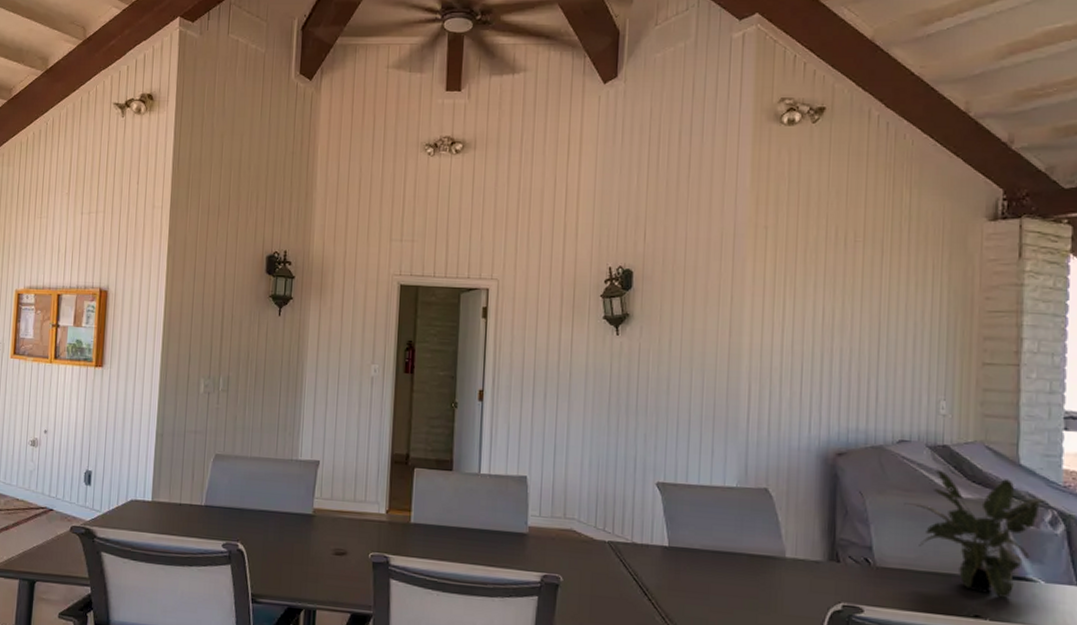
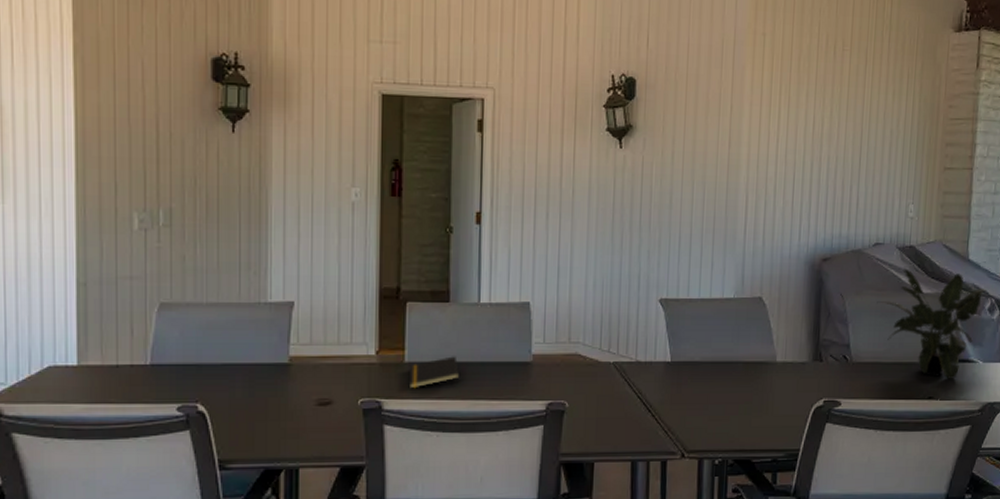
notepad: none [413,521,460,548] -> present [408,356,460,389]

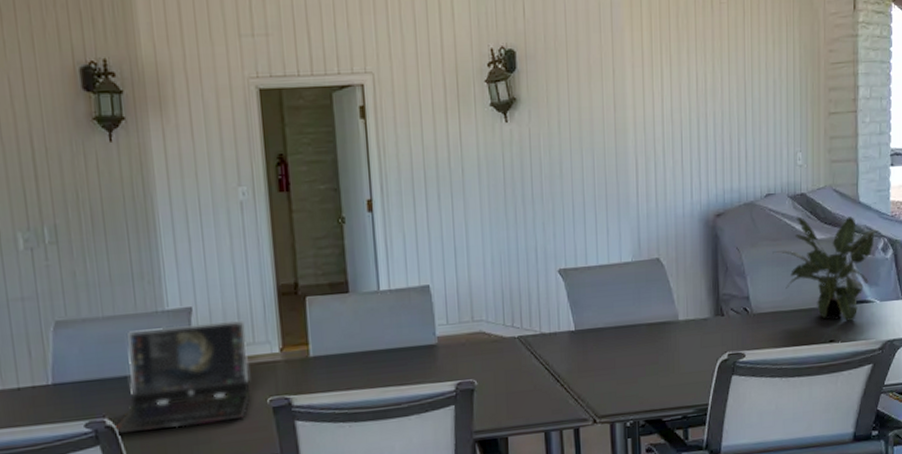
laptop computer: none [204,318,345,421] -> present [113,319,251,435]
notepad: present [408,356,460,389] -> none [315,346,367,383]

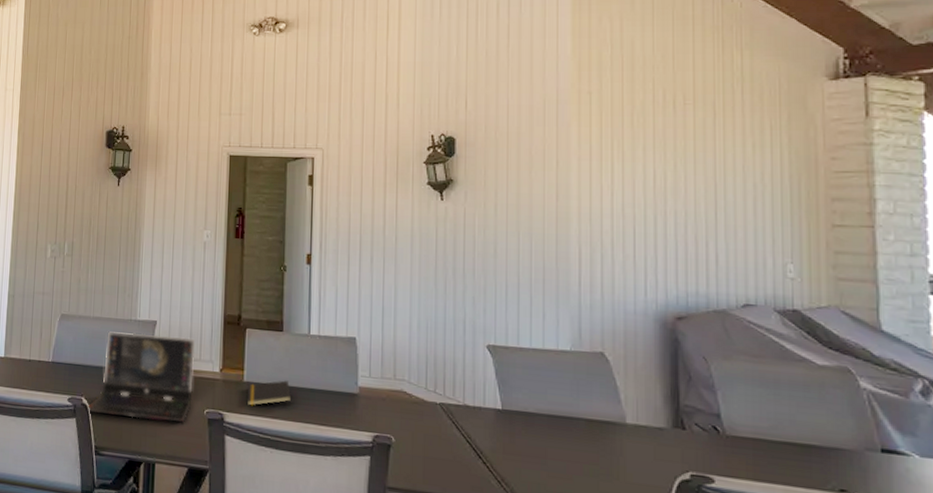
notepad: none [315,346,367,383] -> present [246,380,292,406]
potted plant: present [773,216,880,321] -> none [753,335,916,472]

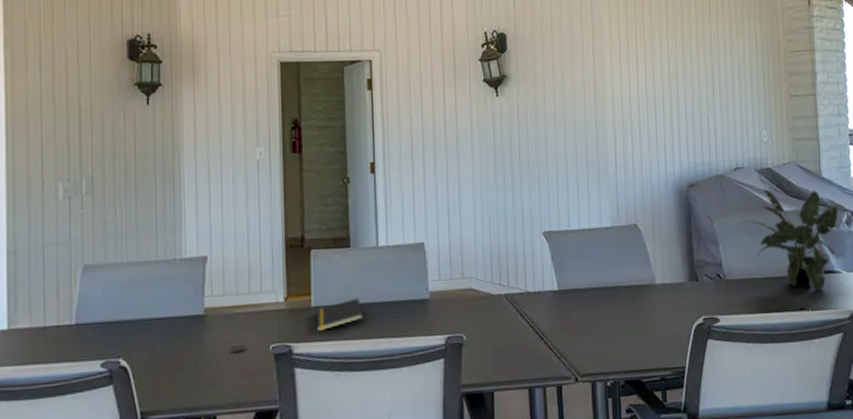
laptop computer: present [87,331,195,422] -> none [126,269,255,375]
potted plant: none [753,335,916,472] -> present [743,189,843,290]

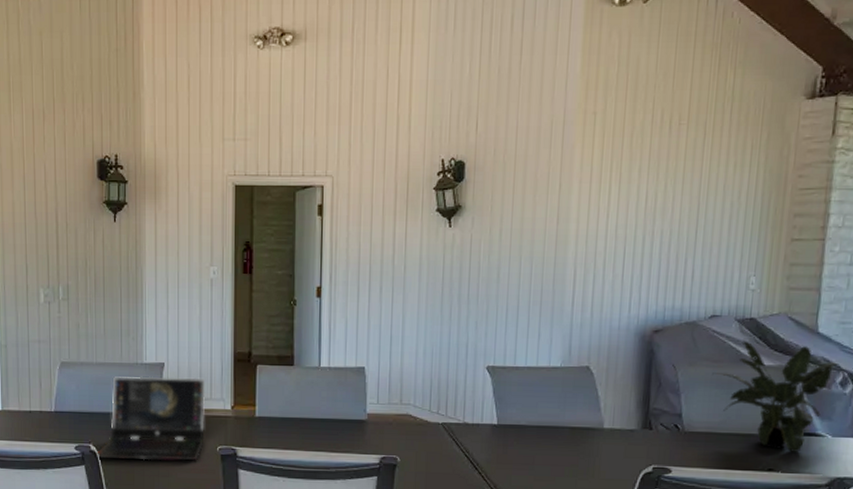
laptop computer: none [126,269,255,375] -> present [95,376,206,461]
notepad: present [315,298,364,332] -> none [259,412,303,440]

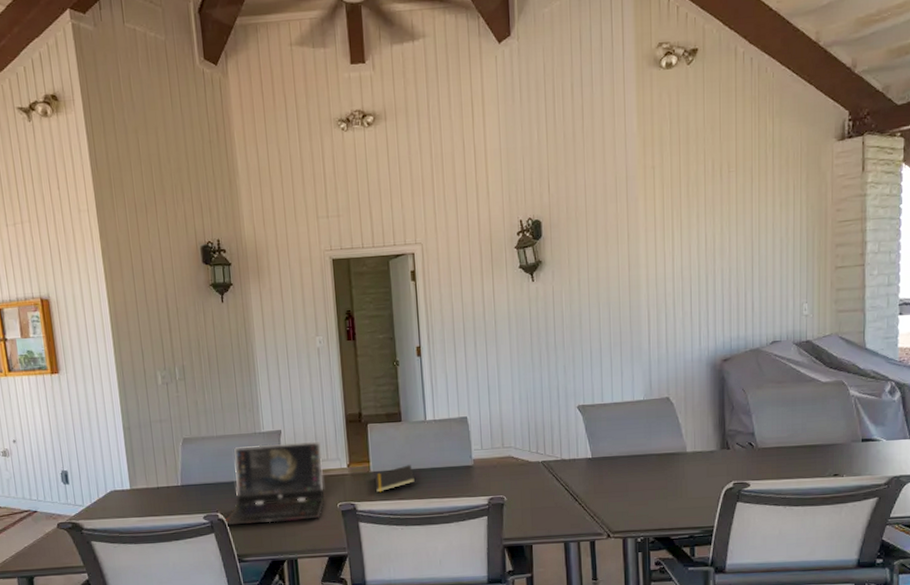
notepad: none [259,412,303,440] -> present [374,464,416,493]
potted plant: present [712,341,840,452] -> none [778,361,887,458]

